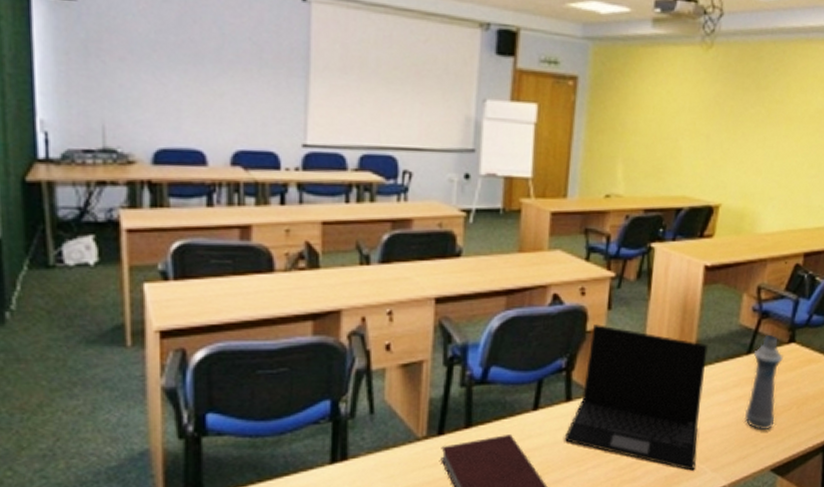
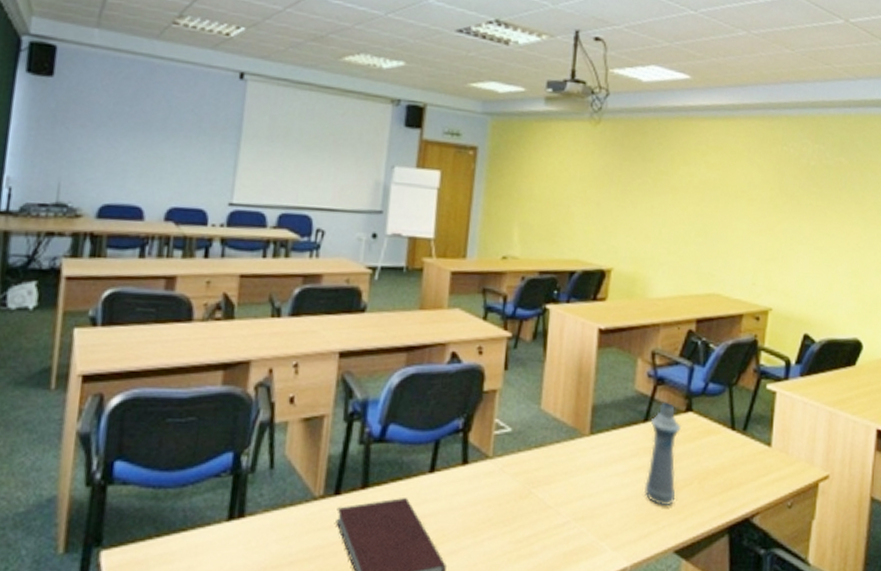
laptop: present [564,324,708,471] -> none [460,385,604,548]

